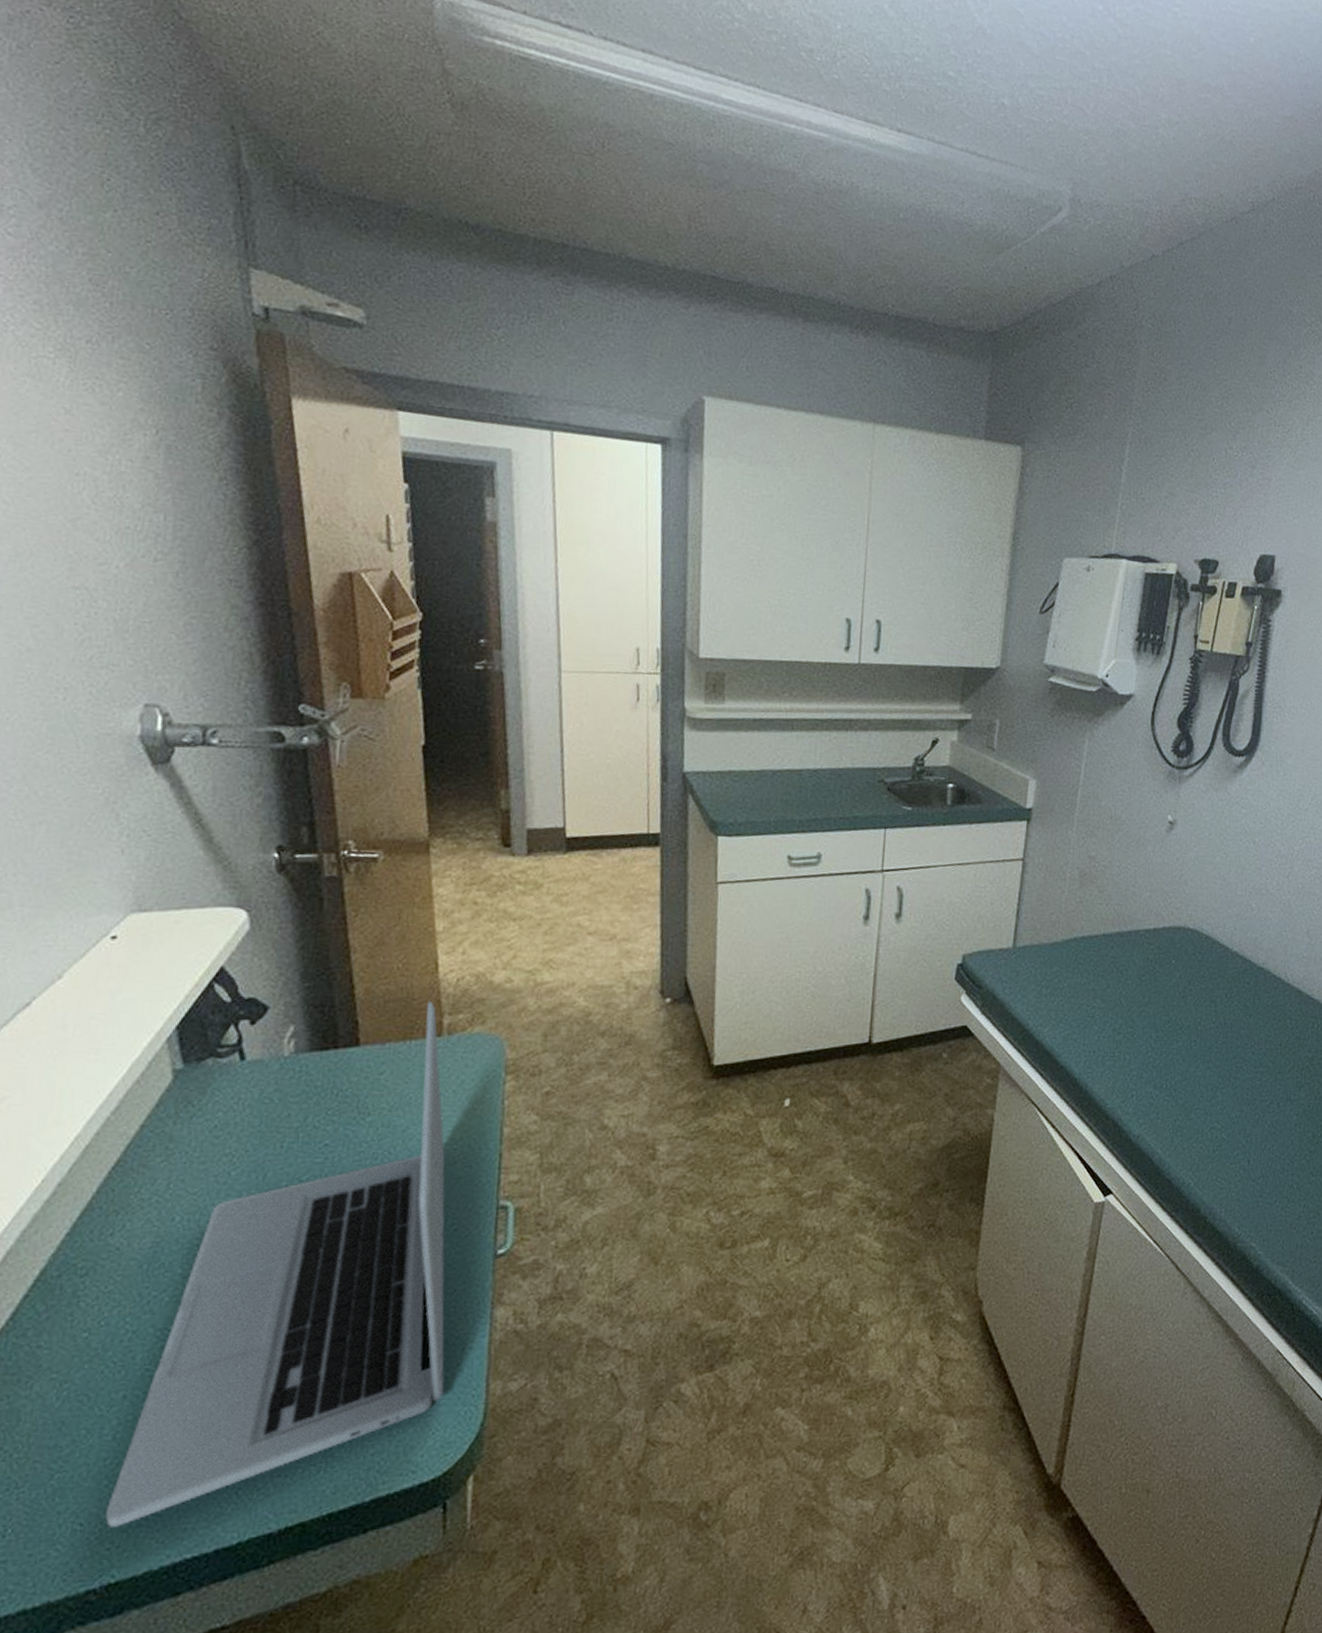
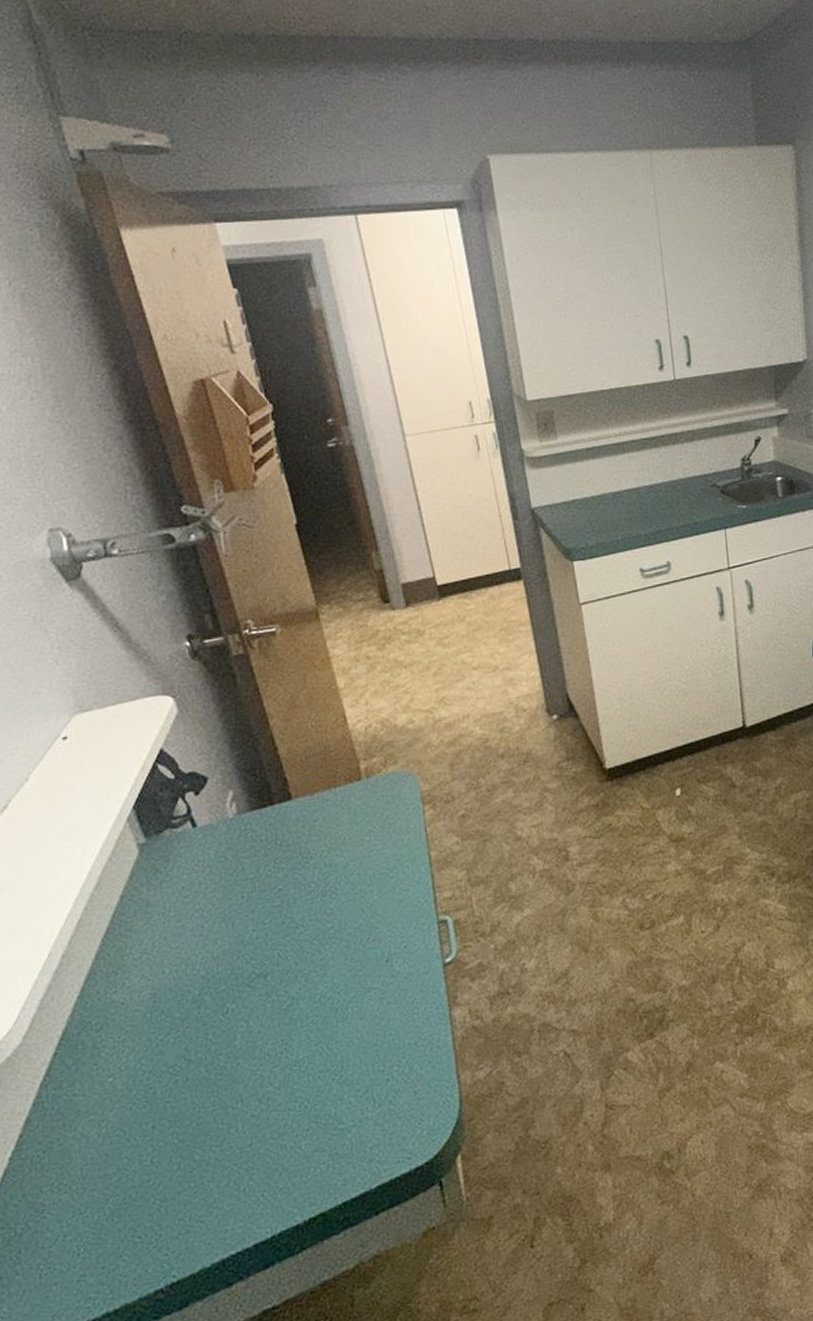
laptop: present [104,1002,446,1527] -> none [157,751,422,1237]

